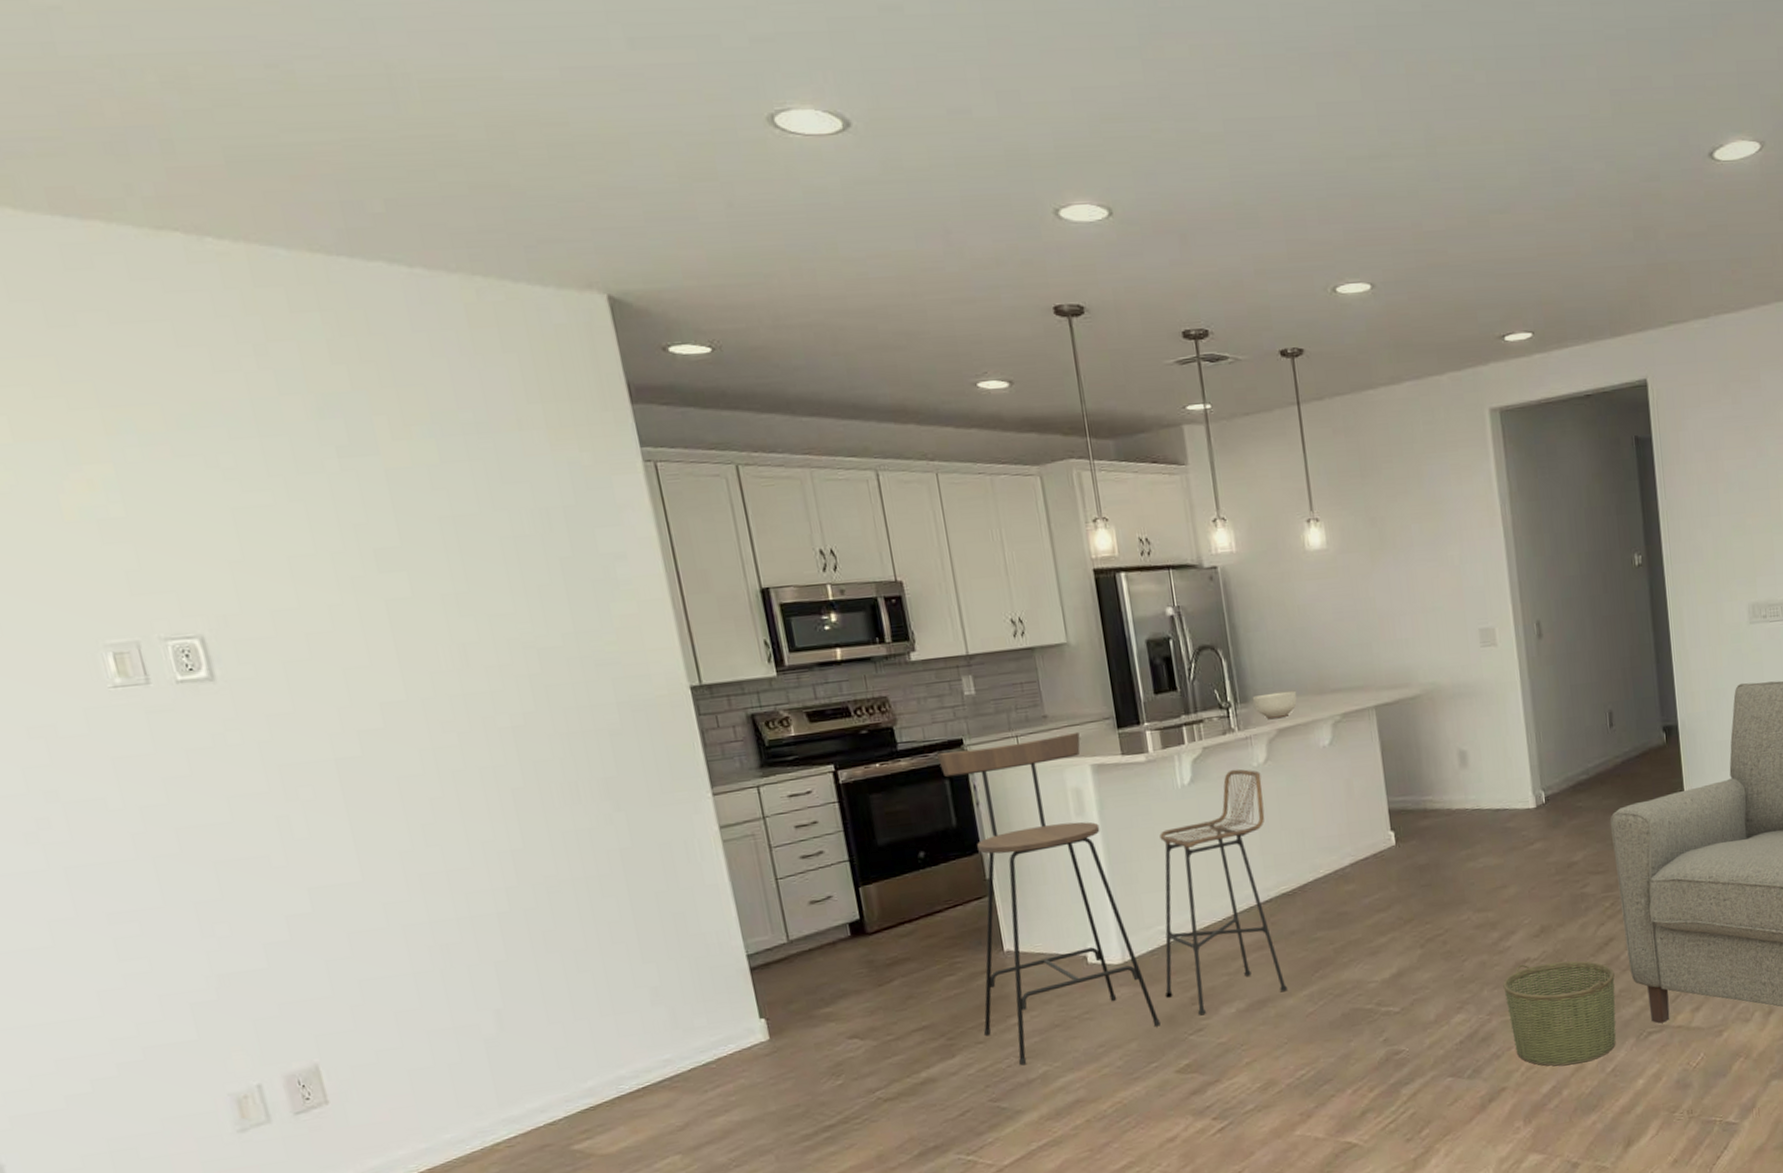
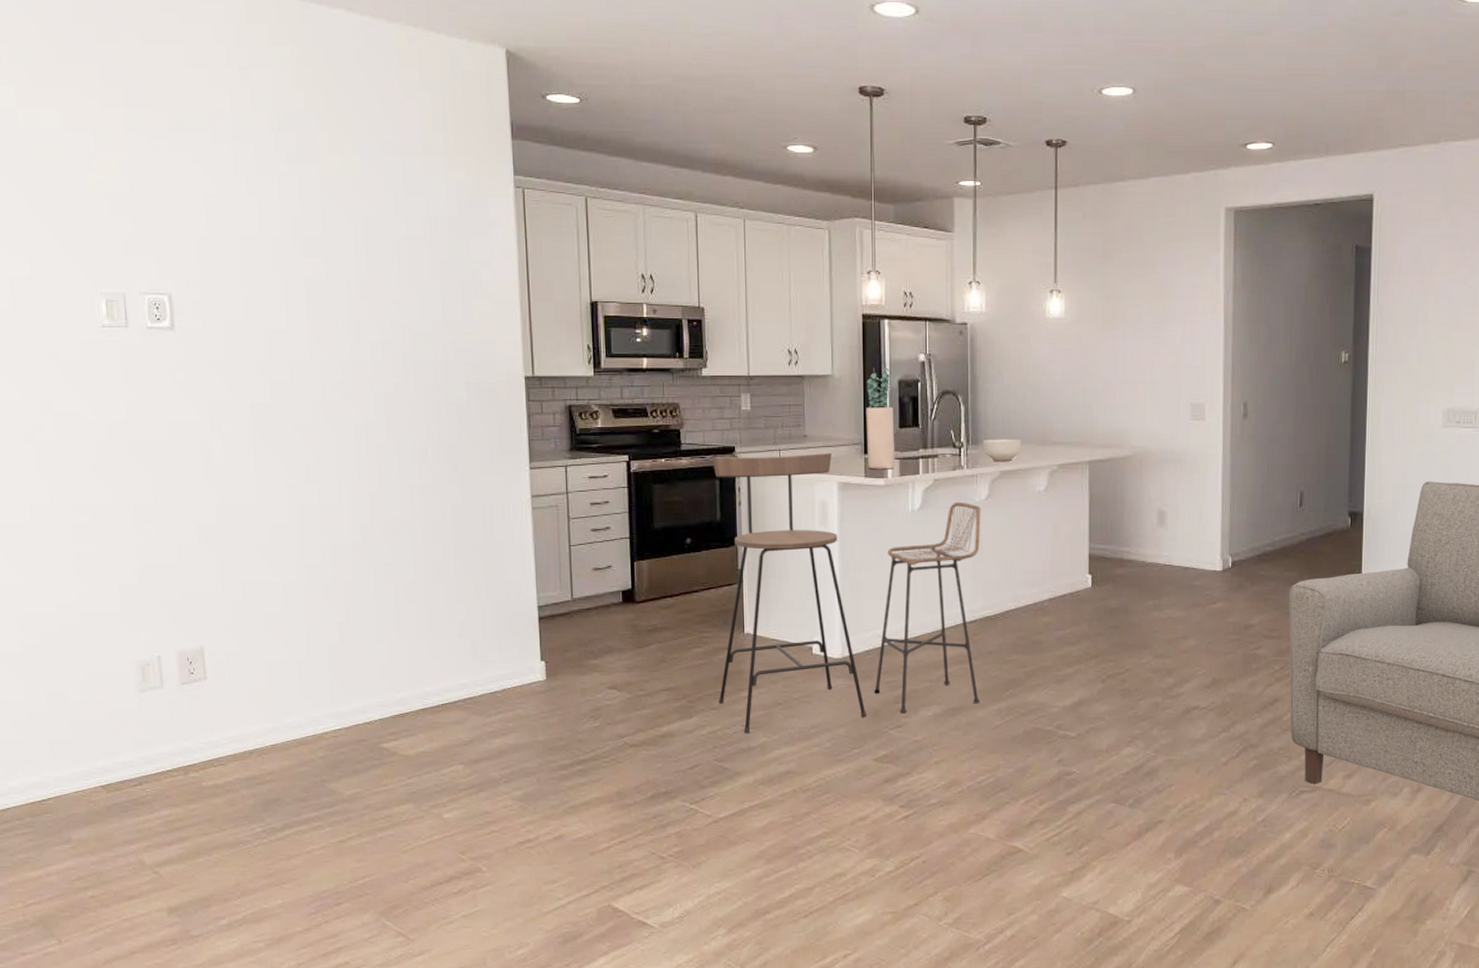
vase: none [1109,622,1156,746] -> present [866,363,895,470]
basket: present [1503,960,1617,1066] -> none [1172,711,1275,809]

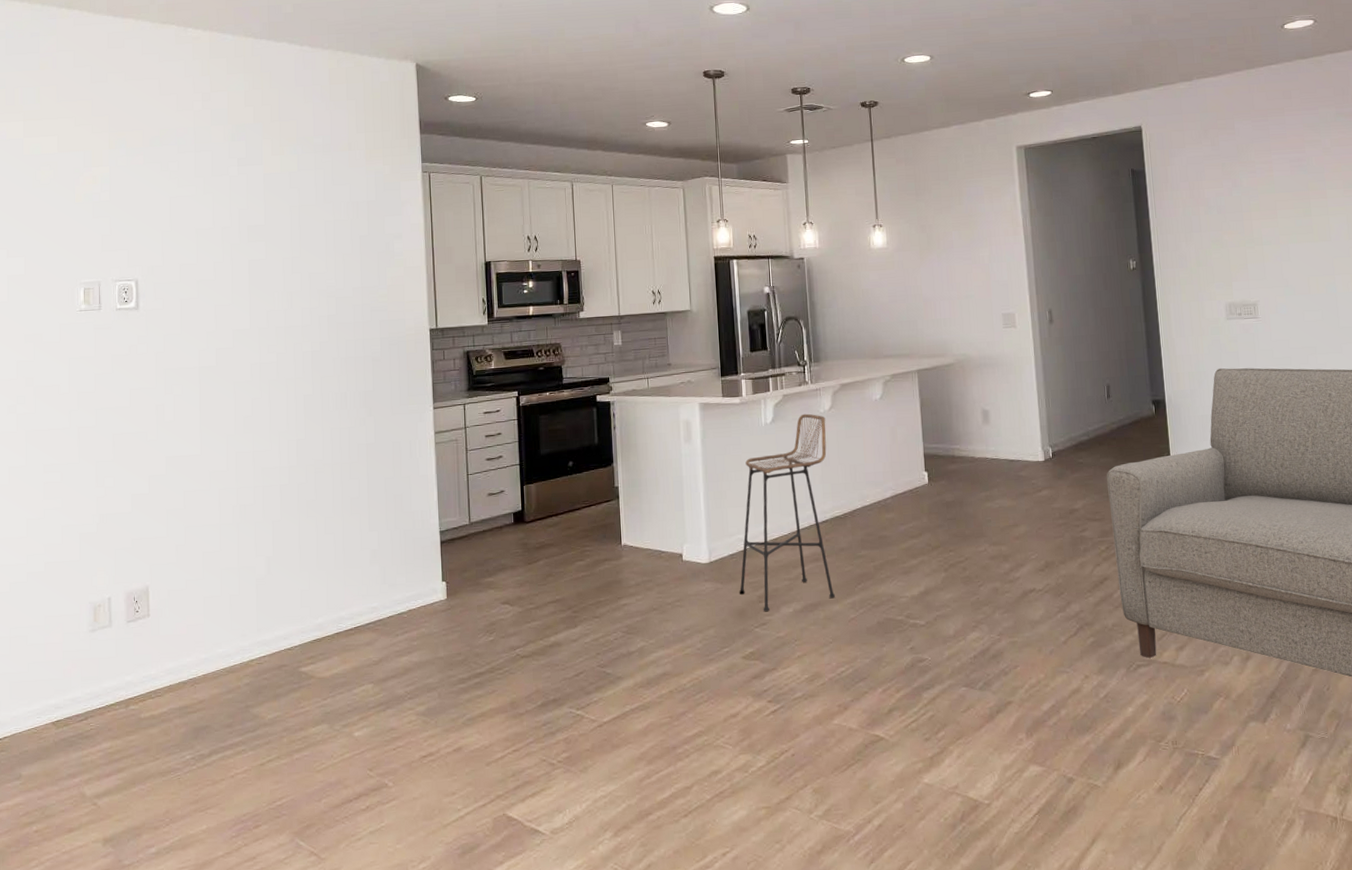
bar stool: present [713,452,866,734] -> none [590,377,733,640]
vase: present [866,363,895,470] -> none [721,297,749,390]
bowl: present [982,439,1022,461] -> none [823,354,858,375]

